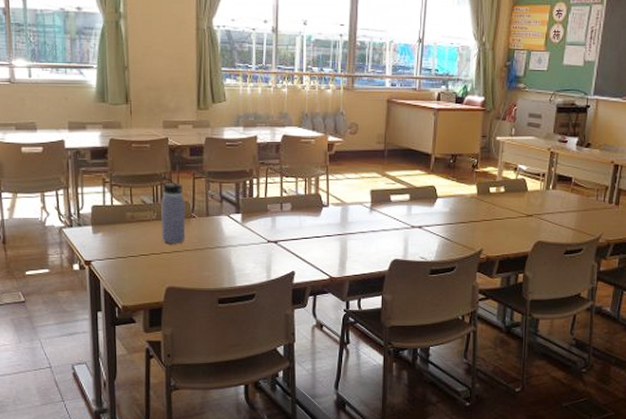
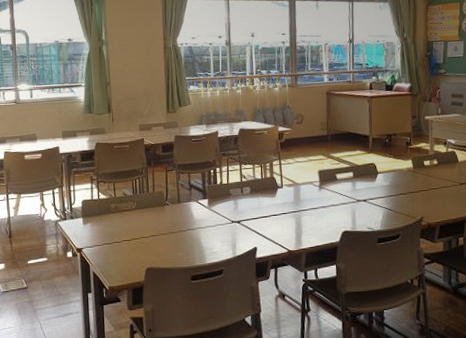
water bottle: present [159,177,186,243] -> none [137,171,161,229]

